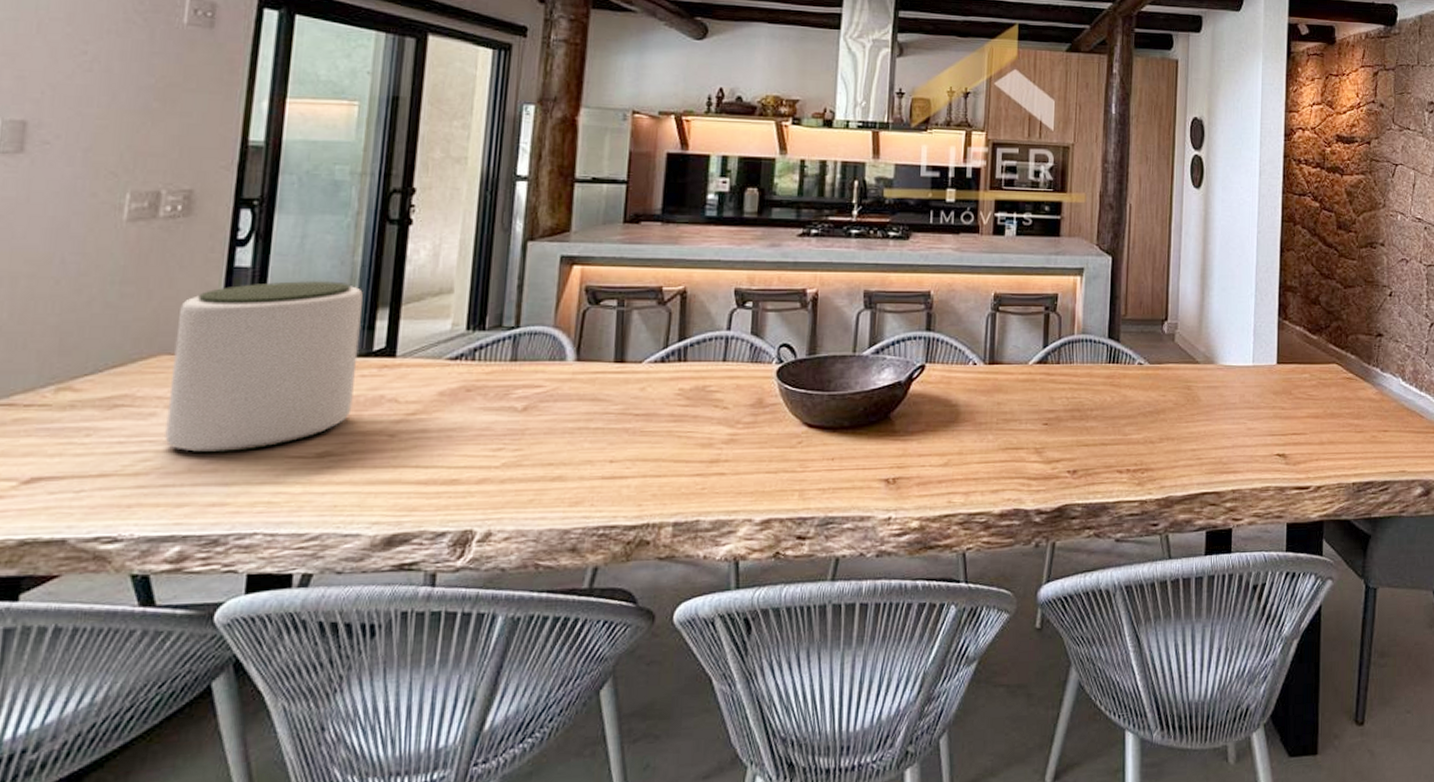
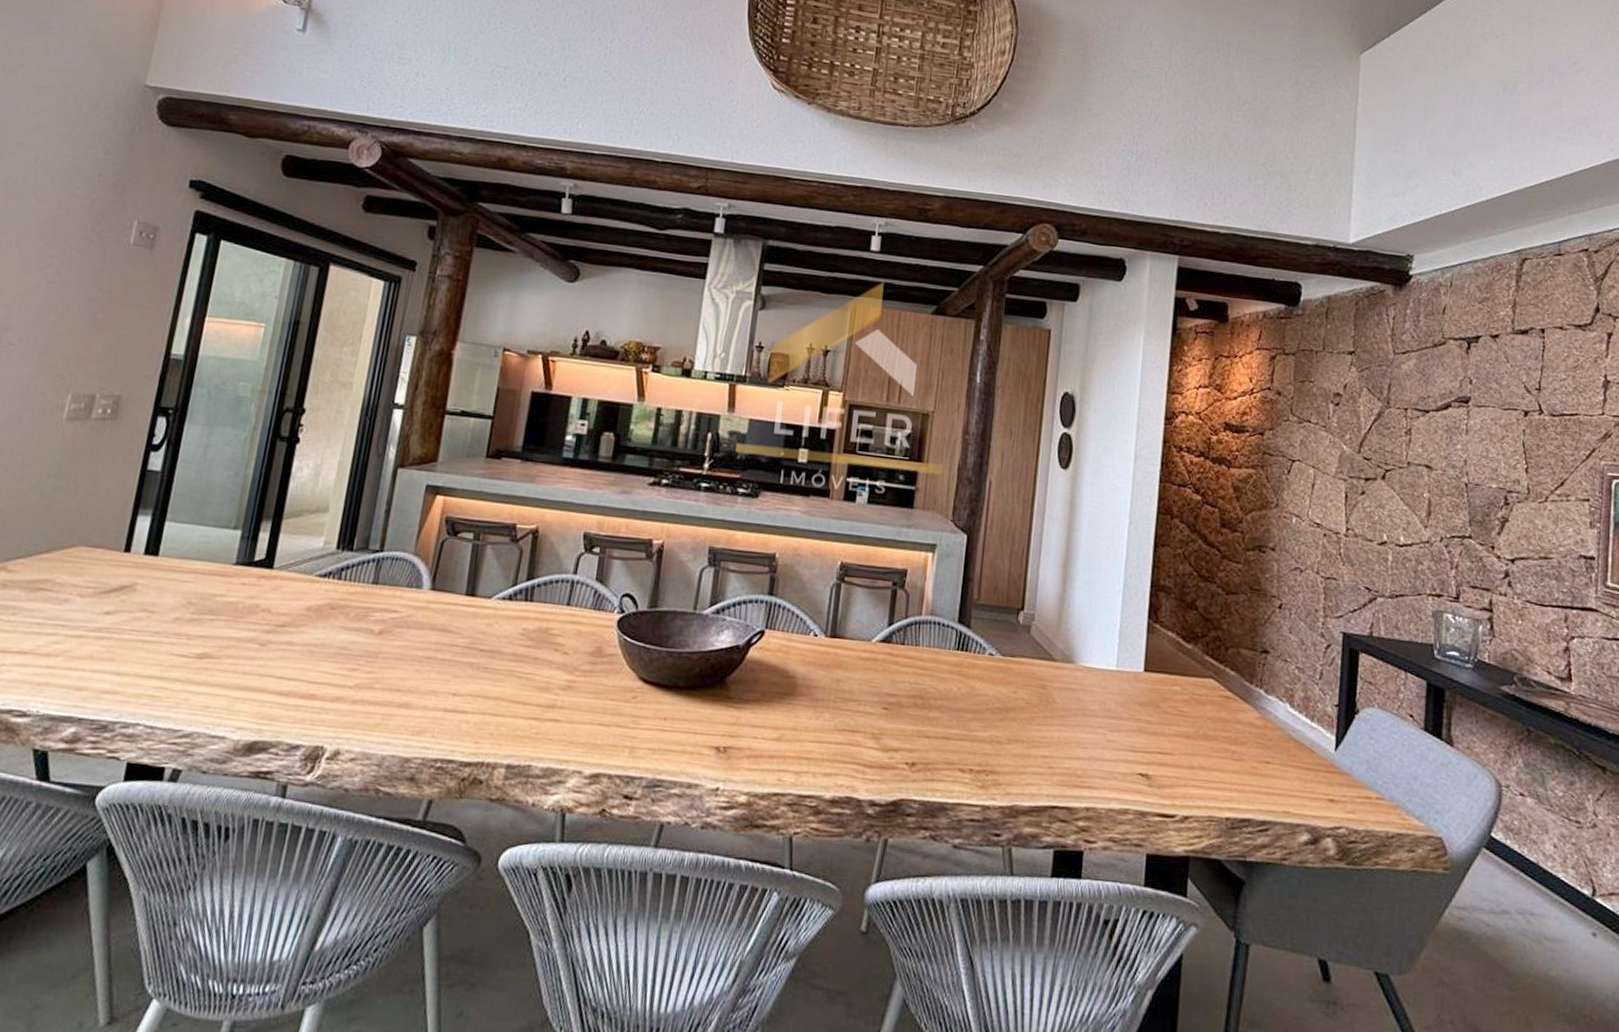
plant pot: present [164,280,363,453] -> none [74,487,251,645]

